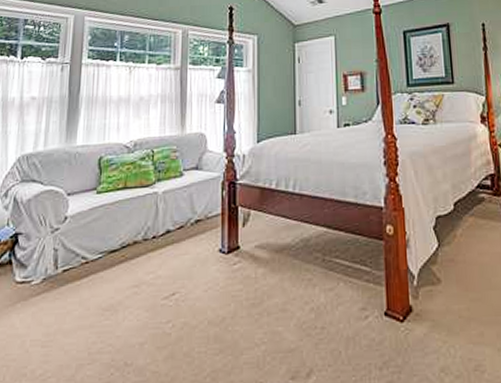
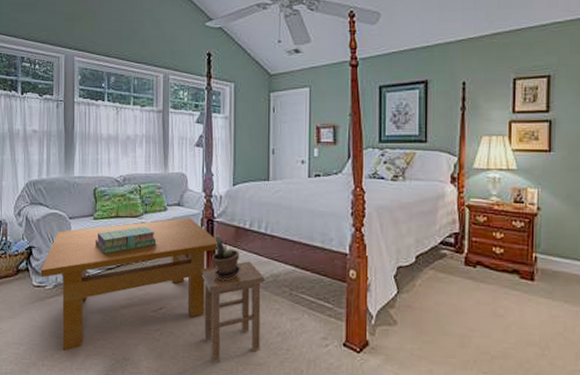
table: none [26,181,240,363] -> present [40,217,217,351]
stack of books: none [97,196,170,233] -> present [96,226,157,254]
stool: none [221,226,294,356] -> present [201,261,264,363]
potted plant: none [234,199,268,252] -> present [212,235,241,281]

